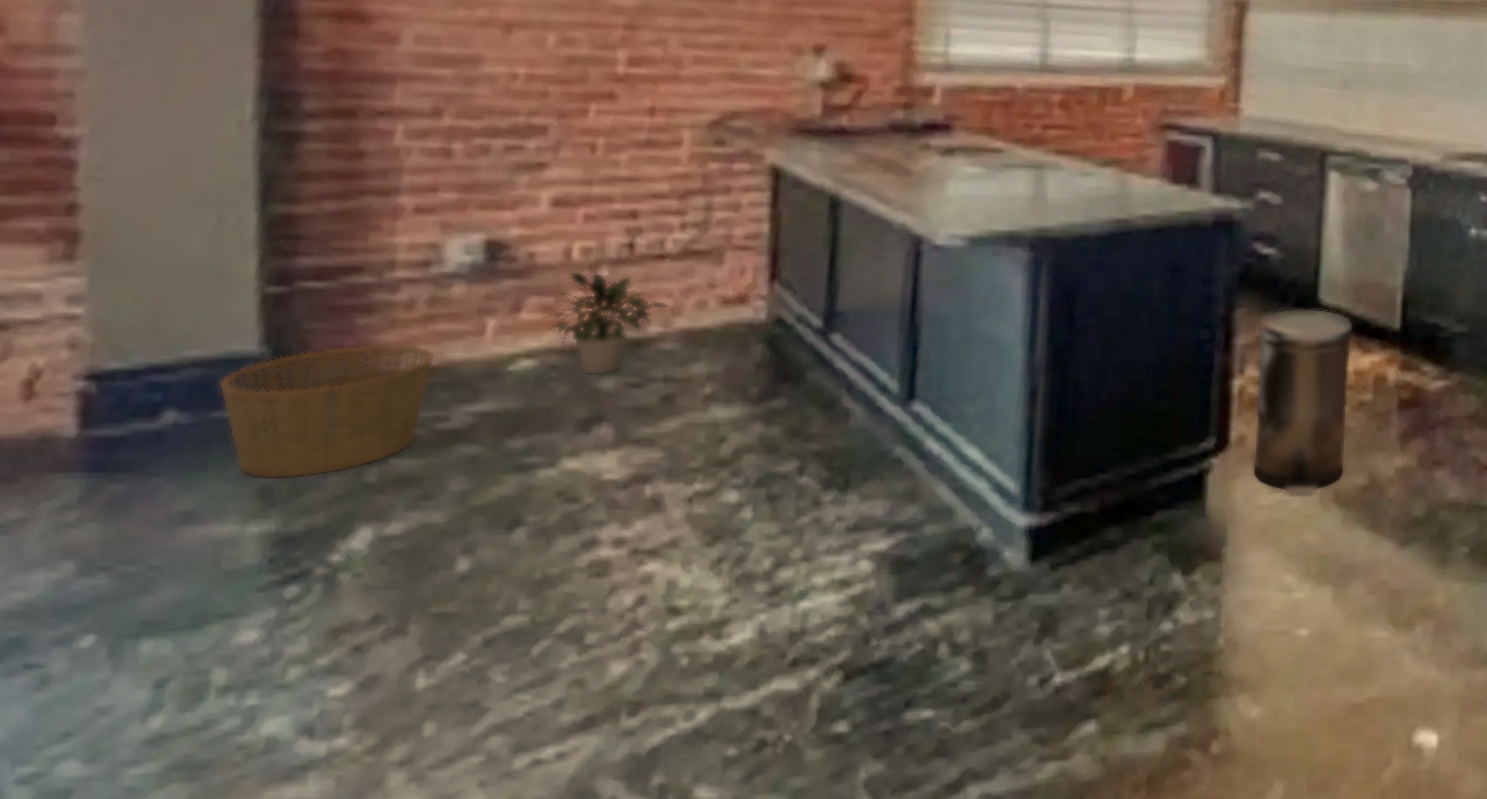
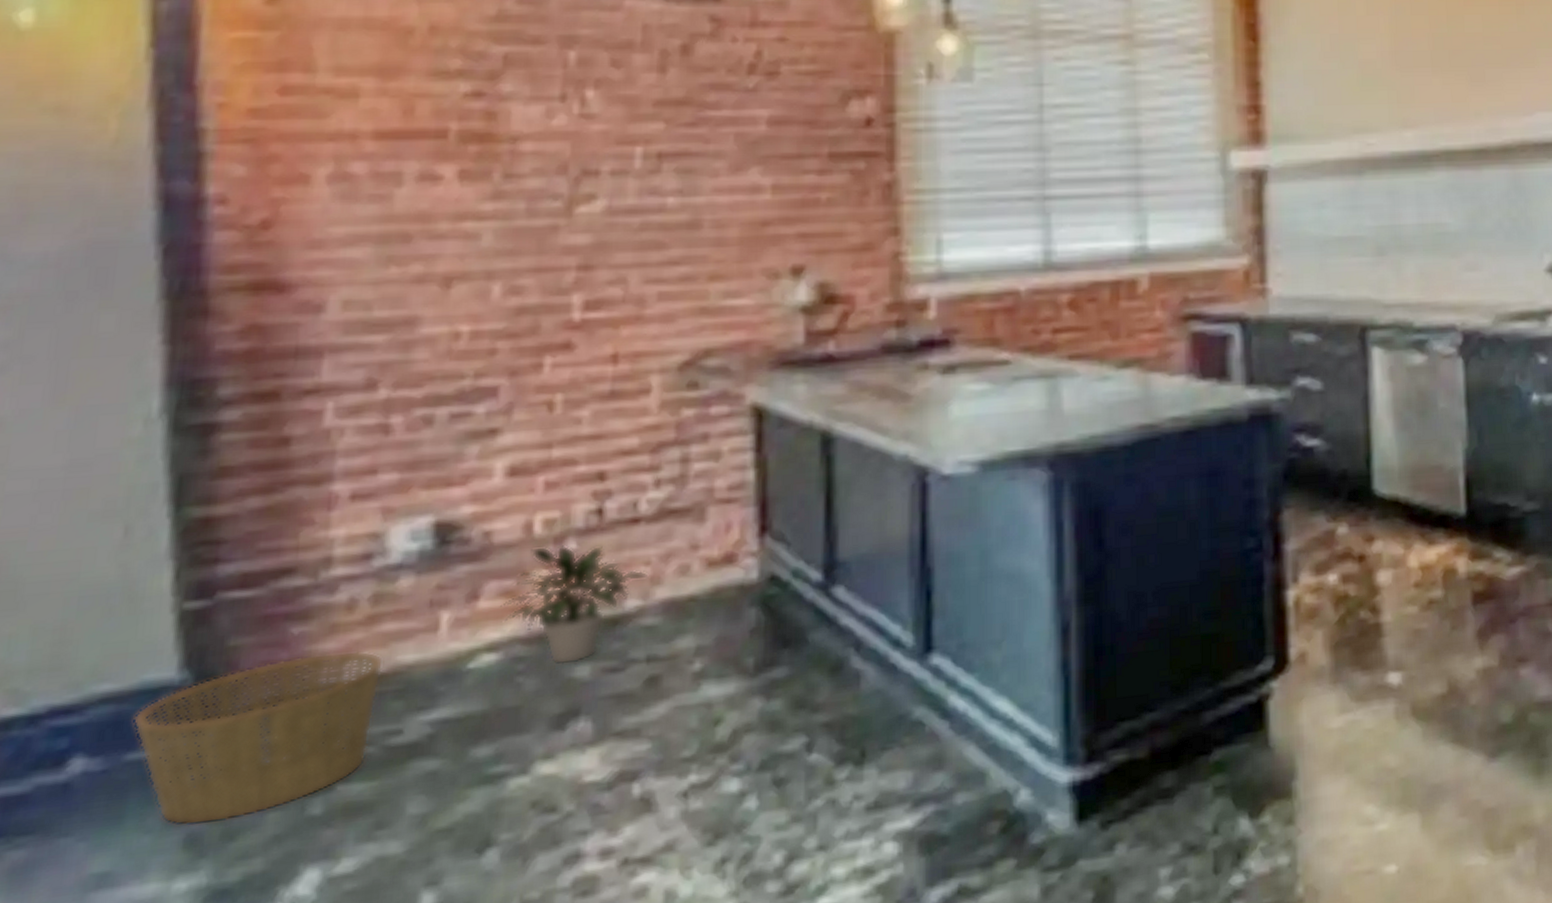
pedal bin: present [1252,308,1354,494] -> none [1309,500,1421,712]

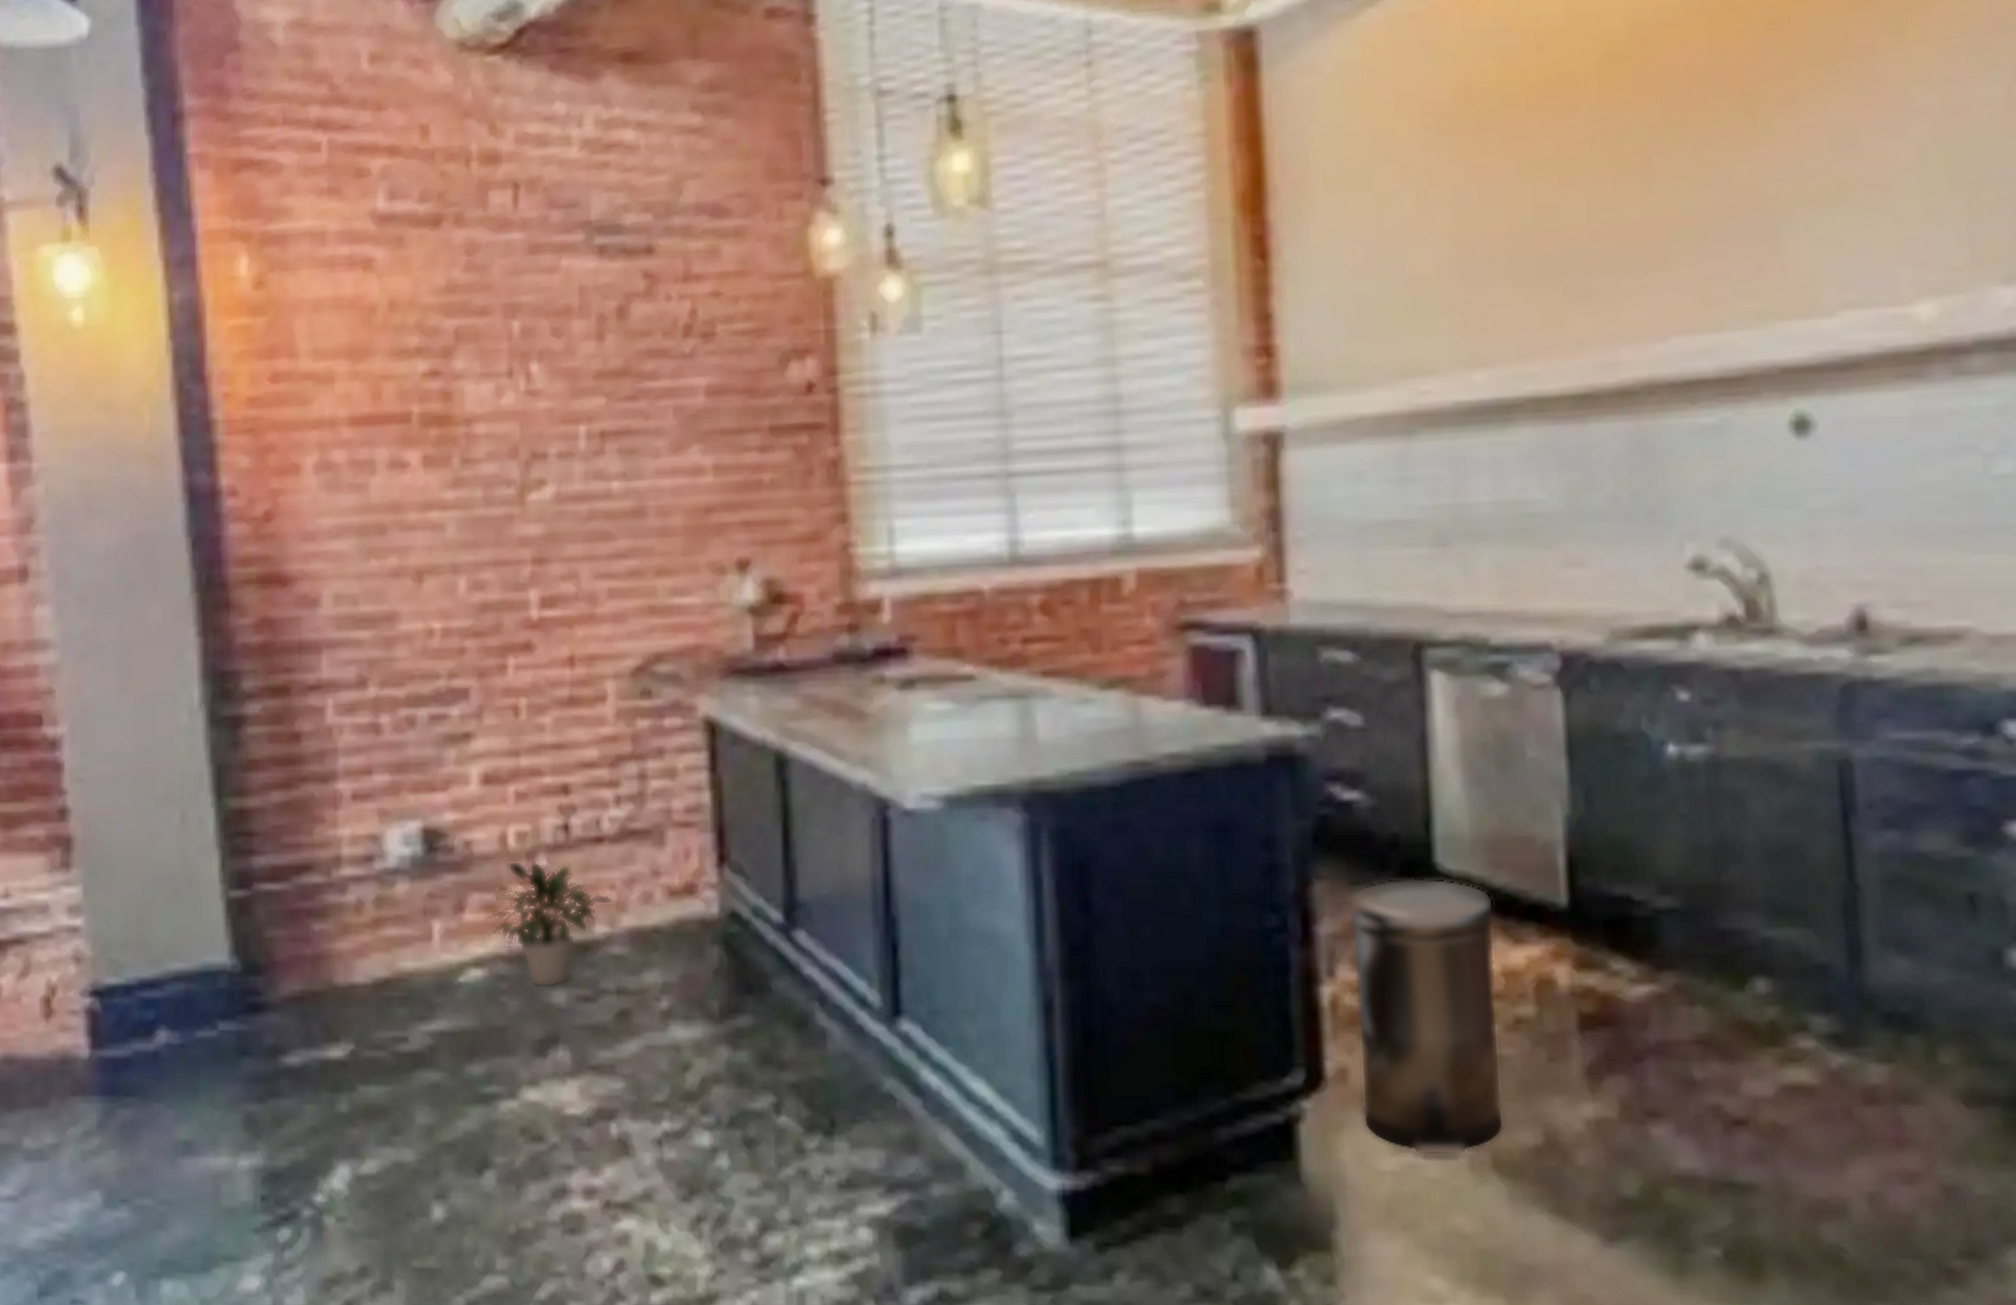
basket: present [133,650,385,826] -> none [199,952,389,1107]
pedal bin: none [1309,500,1421,712] -> present [1348,878,1505,1156]

